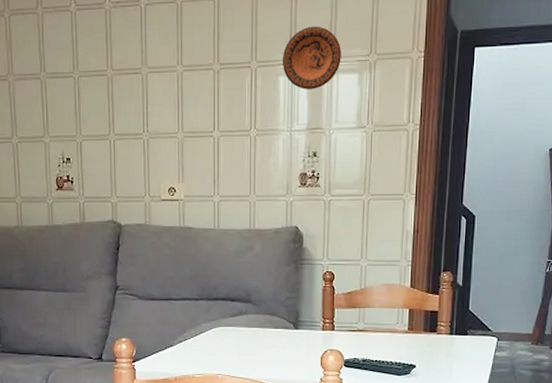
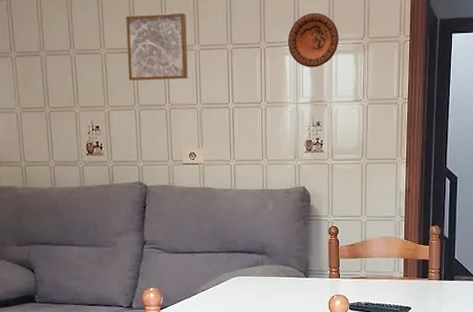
wall art: none [102,29,169,107] -> present [126,12,188,81]

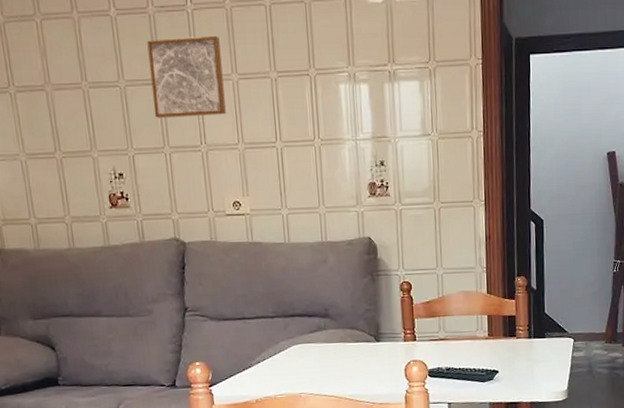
decorative plate: present [287,12,339,67] -> none [341,33,401,97]

